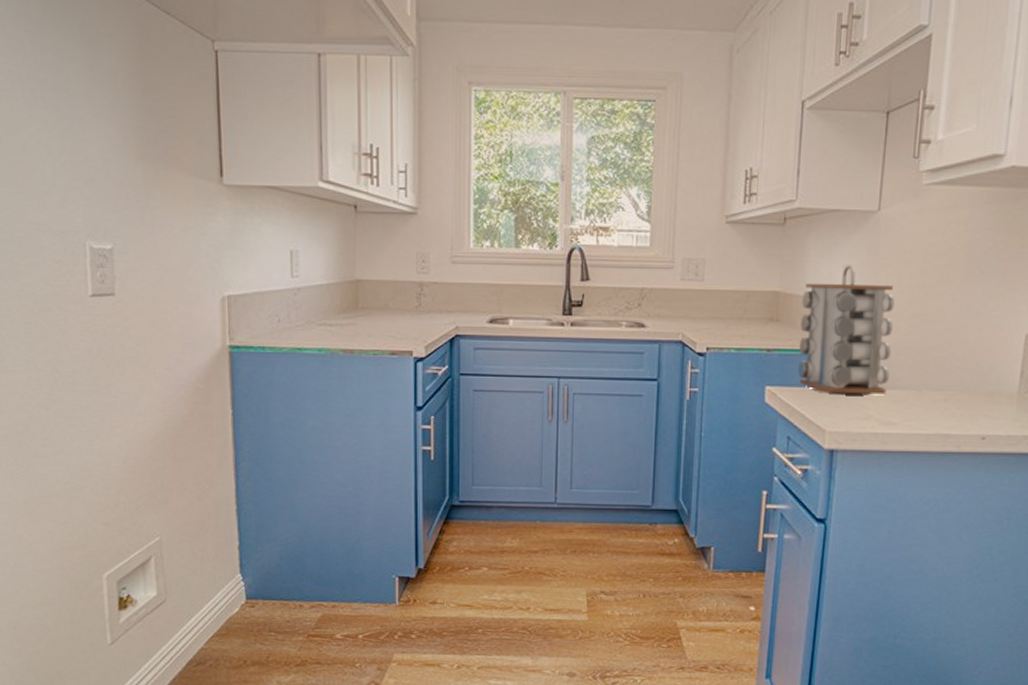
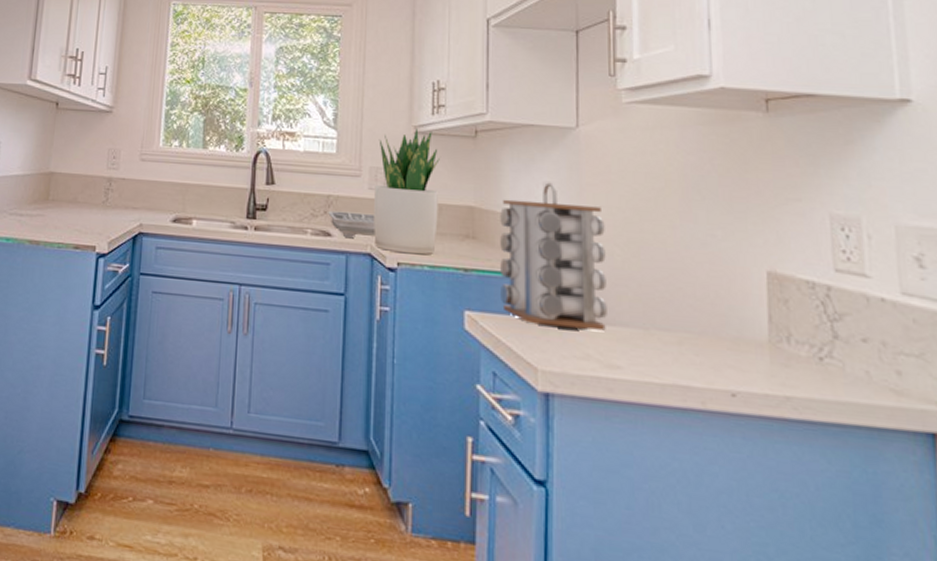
dish rack: none [642,303,687,327] -> present [328,210,375,238]
planter: none [684,218,749,339] -> present [372,128,440,255]

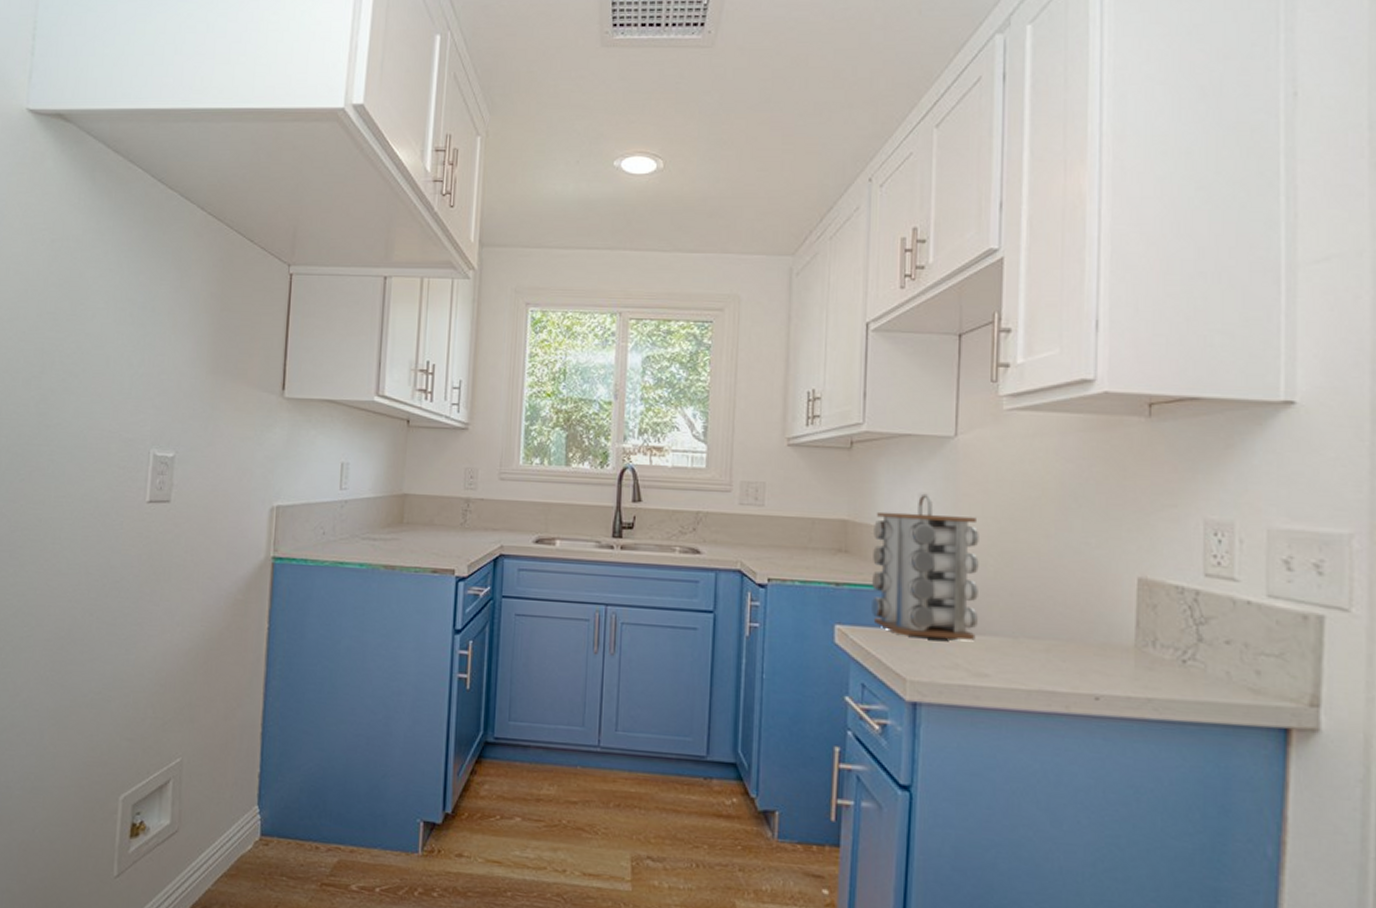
dish rack: present [328,210,375,238] -> none [697,527,746,554]
planter: present [372,128,440,255] -> none [743,440,813,570]

